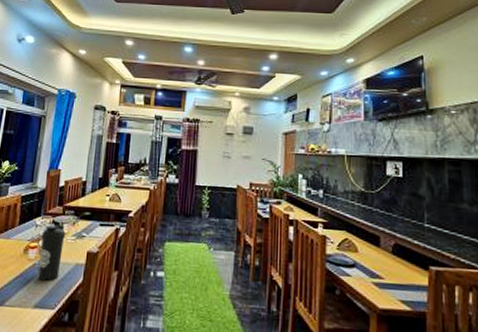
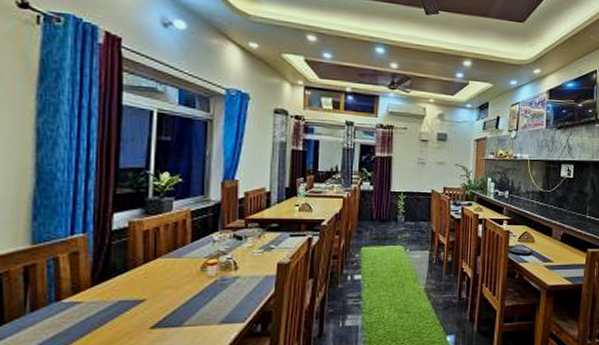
water bottle: present [38,223,66,281] -> none [221,237,251,296]

